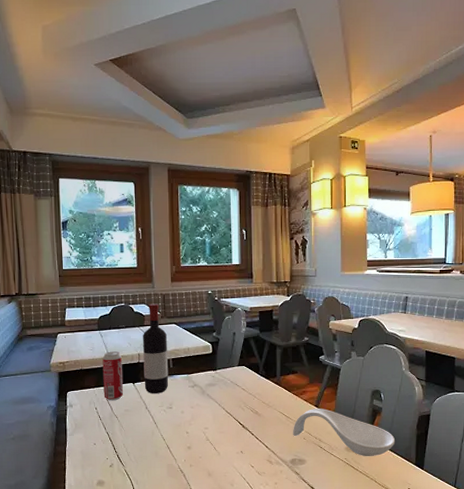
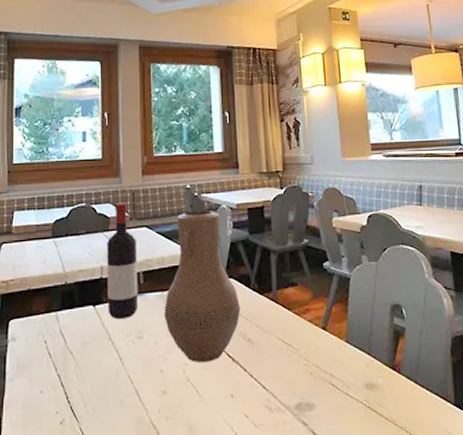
beverage can: present [102,351,124,401] -> none [56,264,82,331]
vase: none [189,312,251,427] -> present [164,211,241,362]
spoon rest: present [293,409,396,457] -> none [296,331,427,397]

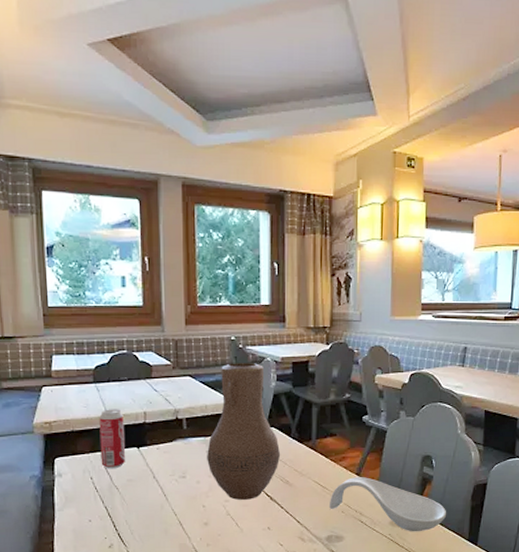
beverage can: none [56,264,82,331] -> present [99,409,126,469]
wine bottle: present [107,202,139,319] -> none [150,351,182,460]
spoon rest: none [296,331,427,397] -> present [330,477,447,532]

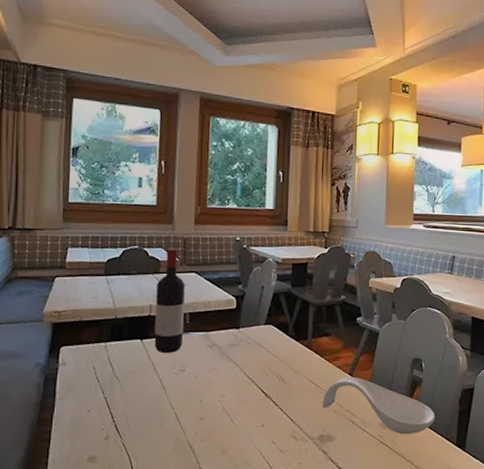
beverage can: present [99,409,126,469] -> none [104,301,130,360]
wine bottle: none [150,351,182,460] -> present [154,248,185,353]
vase: present [207,363,281,500] -> none [207,262,278,396]

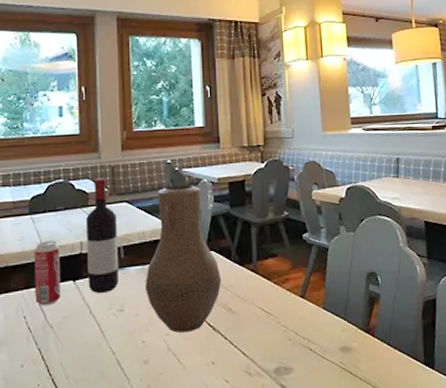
beverage can: none [104,301,130,360] -> present [34,240,62,306]
vase: none [207,262,278,396] -> present [145,185,222,333]
spoon rest: present [322,377,436,435] -> none [275,299,399,358]

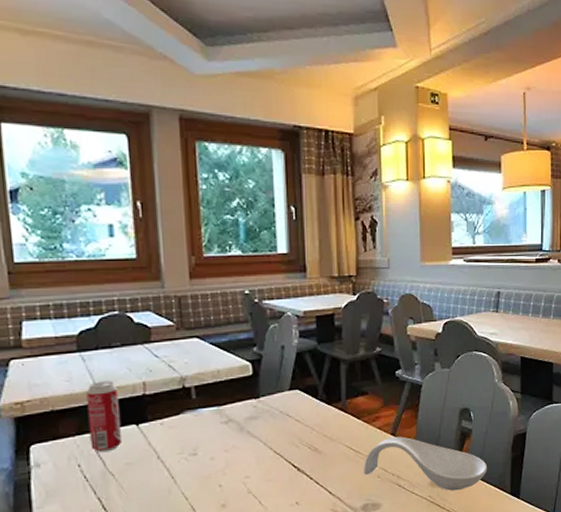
wine bottle: present [86,178,119,293] -> none [149,310,191,437]
vase: present [145,185,222,333] -> none [221,319,308,475]
spoon rest: none [275,299,399,358] -> present [364,436,488,491]

